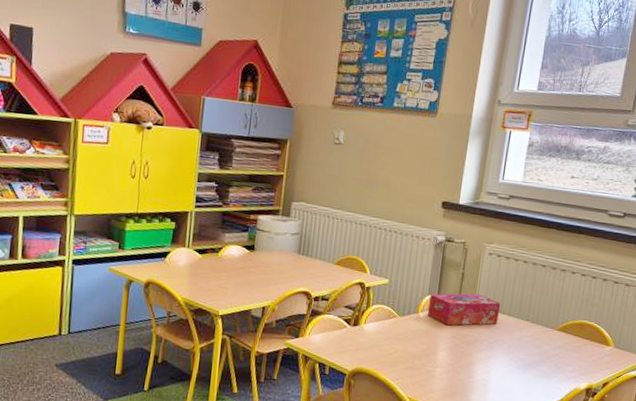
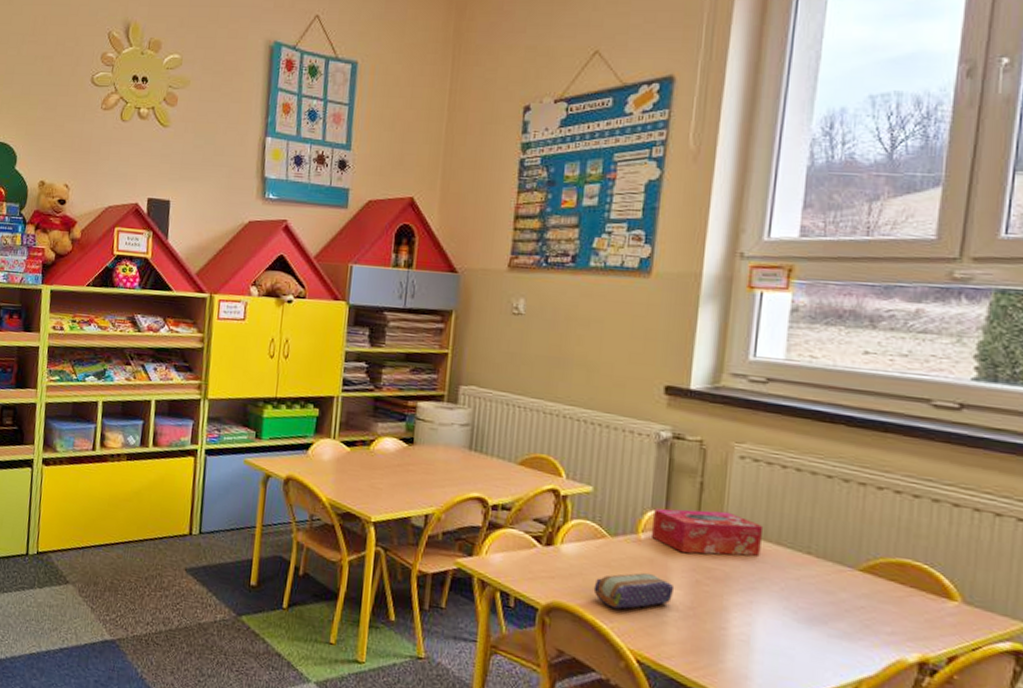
pencil case: none [386,341,441,369] -> present [593,572,675,609]

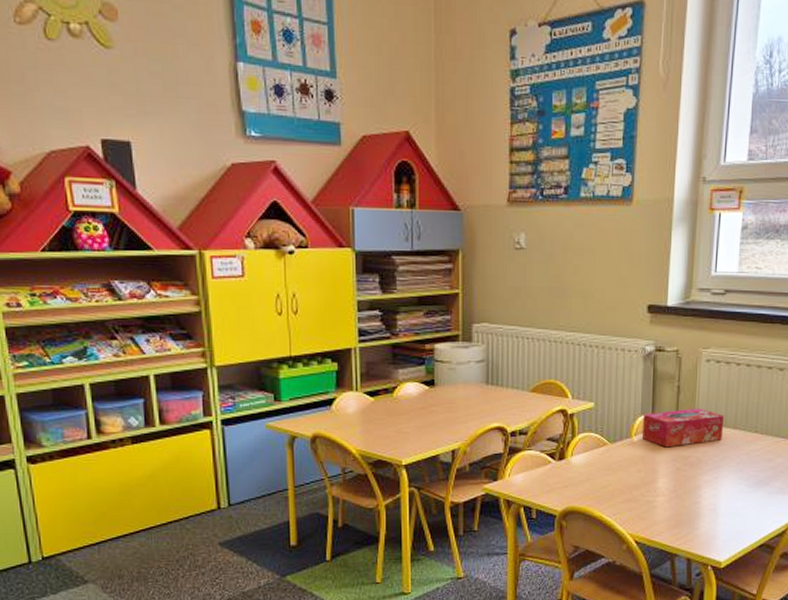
pencil case: present [593,572,675,609] -> none [599,468,661,503]

